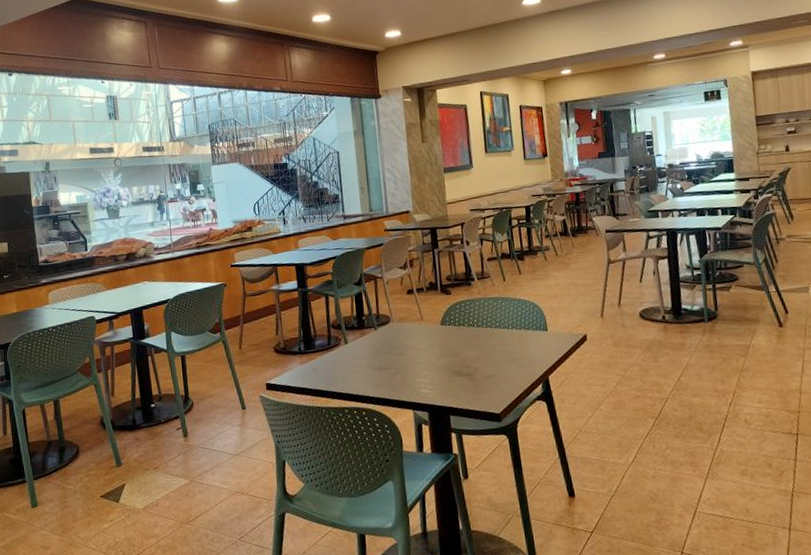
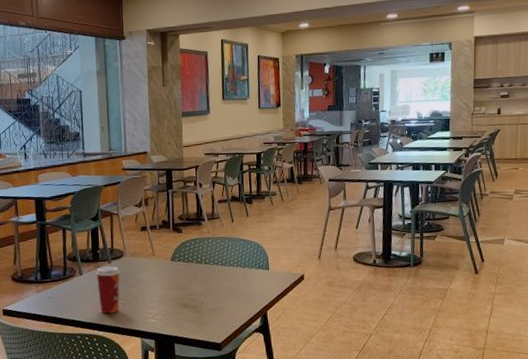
paper cup: none [361,332,388,385] -> present [96,265,120,314]

